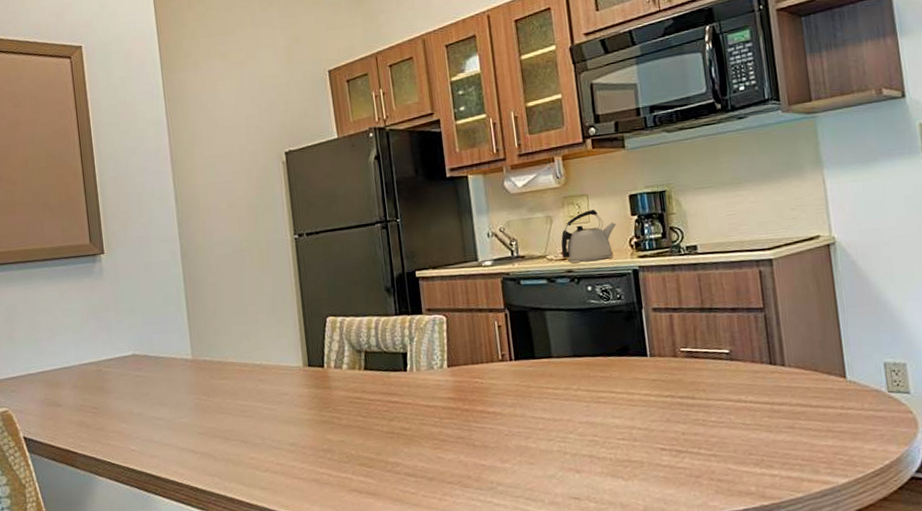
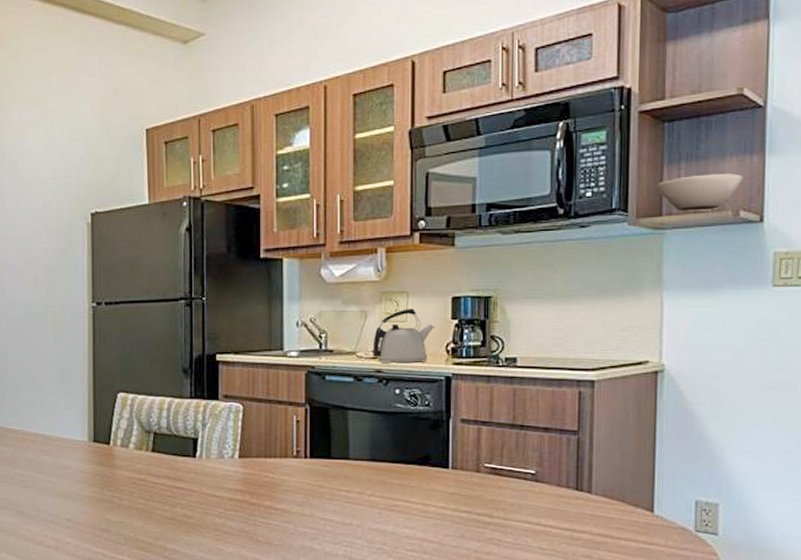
bowl: none [802,56,881,95] -> present [656,174,743,211]

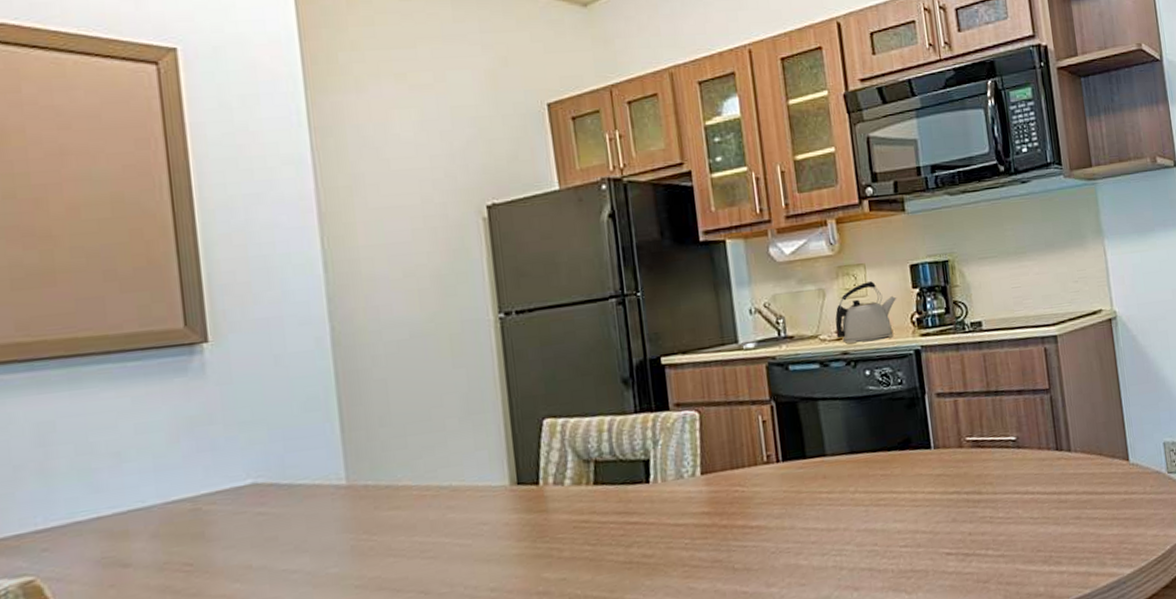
bowl: present [656,174,743,211] -> none [1082,123,1155,161]

